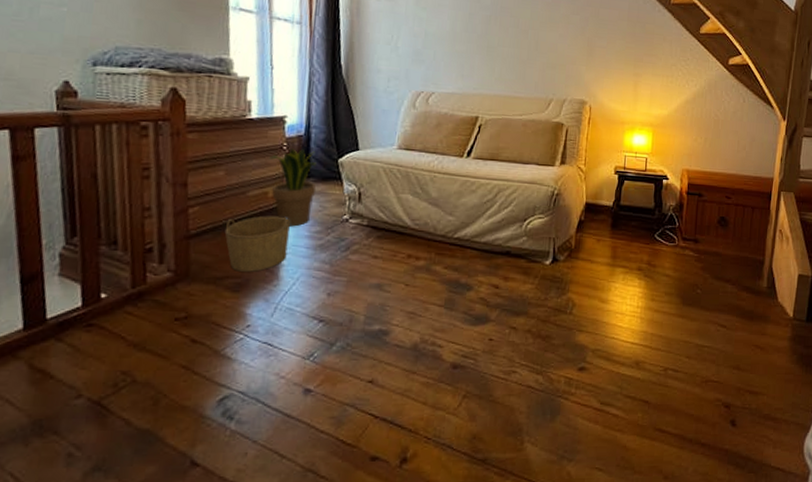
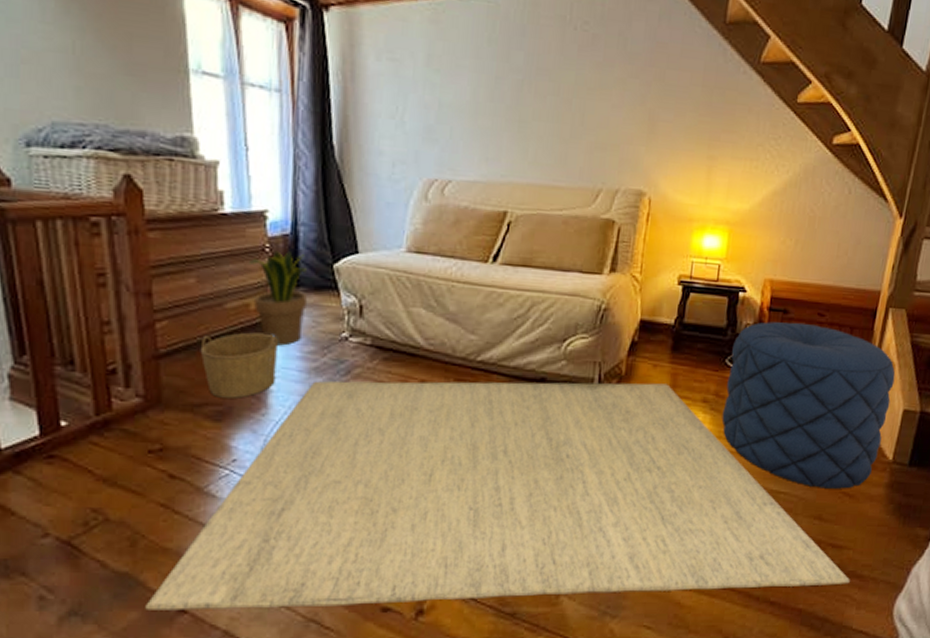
rug: none [162,255,766,464] -> present [145,381,850,610]
pouf: none [654,203,790,342] -> present [722,322,895,489]

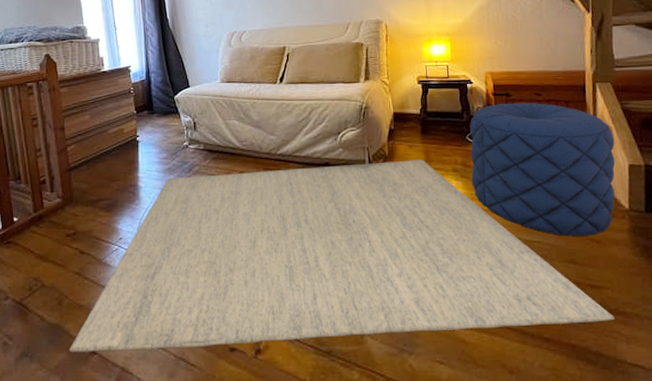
basket: present [200,332,278,399] -> none [95,147,143,195]
potted plant: present [248,250,308,346] -> none [121,91,160,155]

